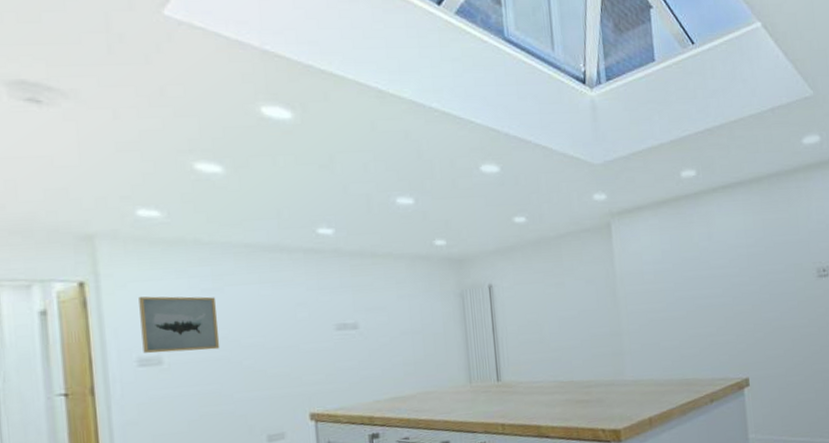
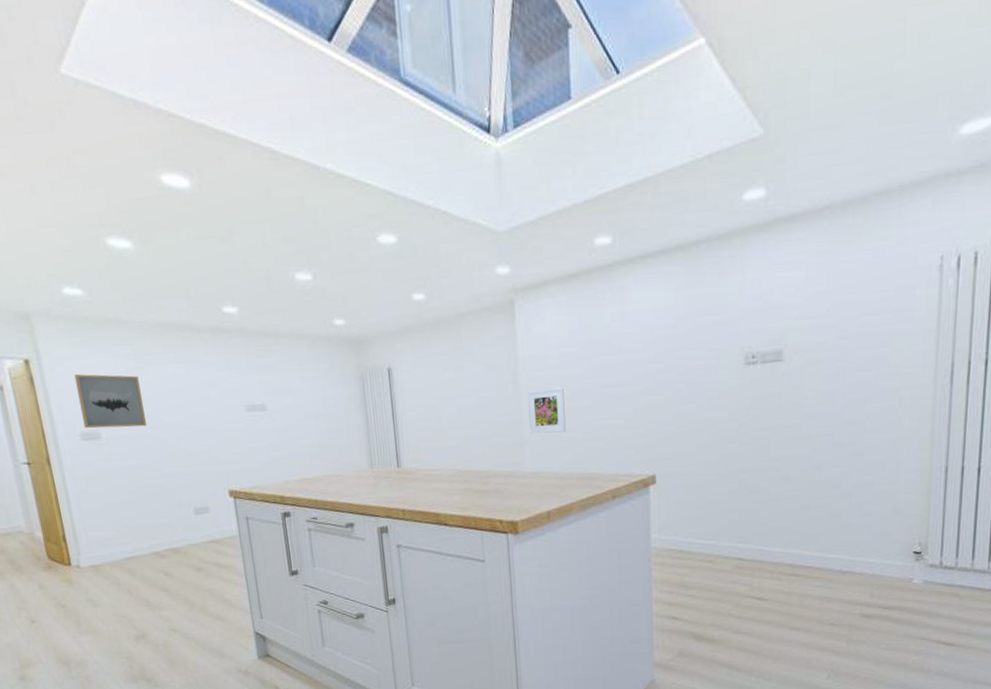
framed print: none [626,300,663,344] -> present [527,387,566,434]

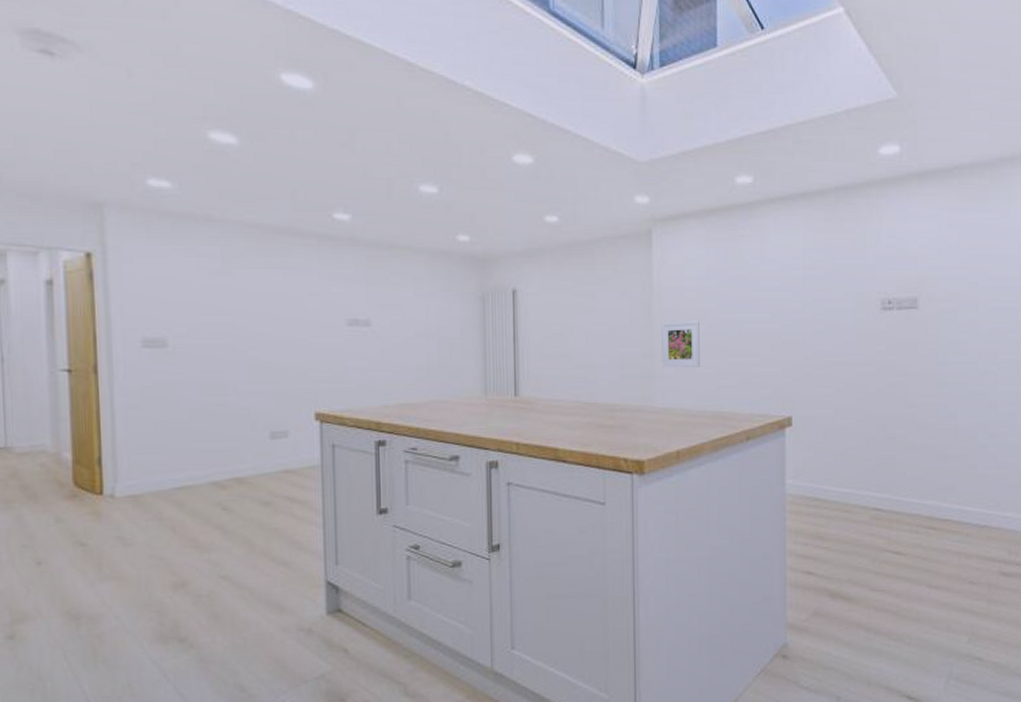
wall art: present [74,374,147,429] -> none [146,273,227,336]

